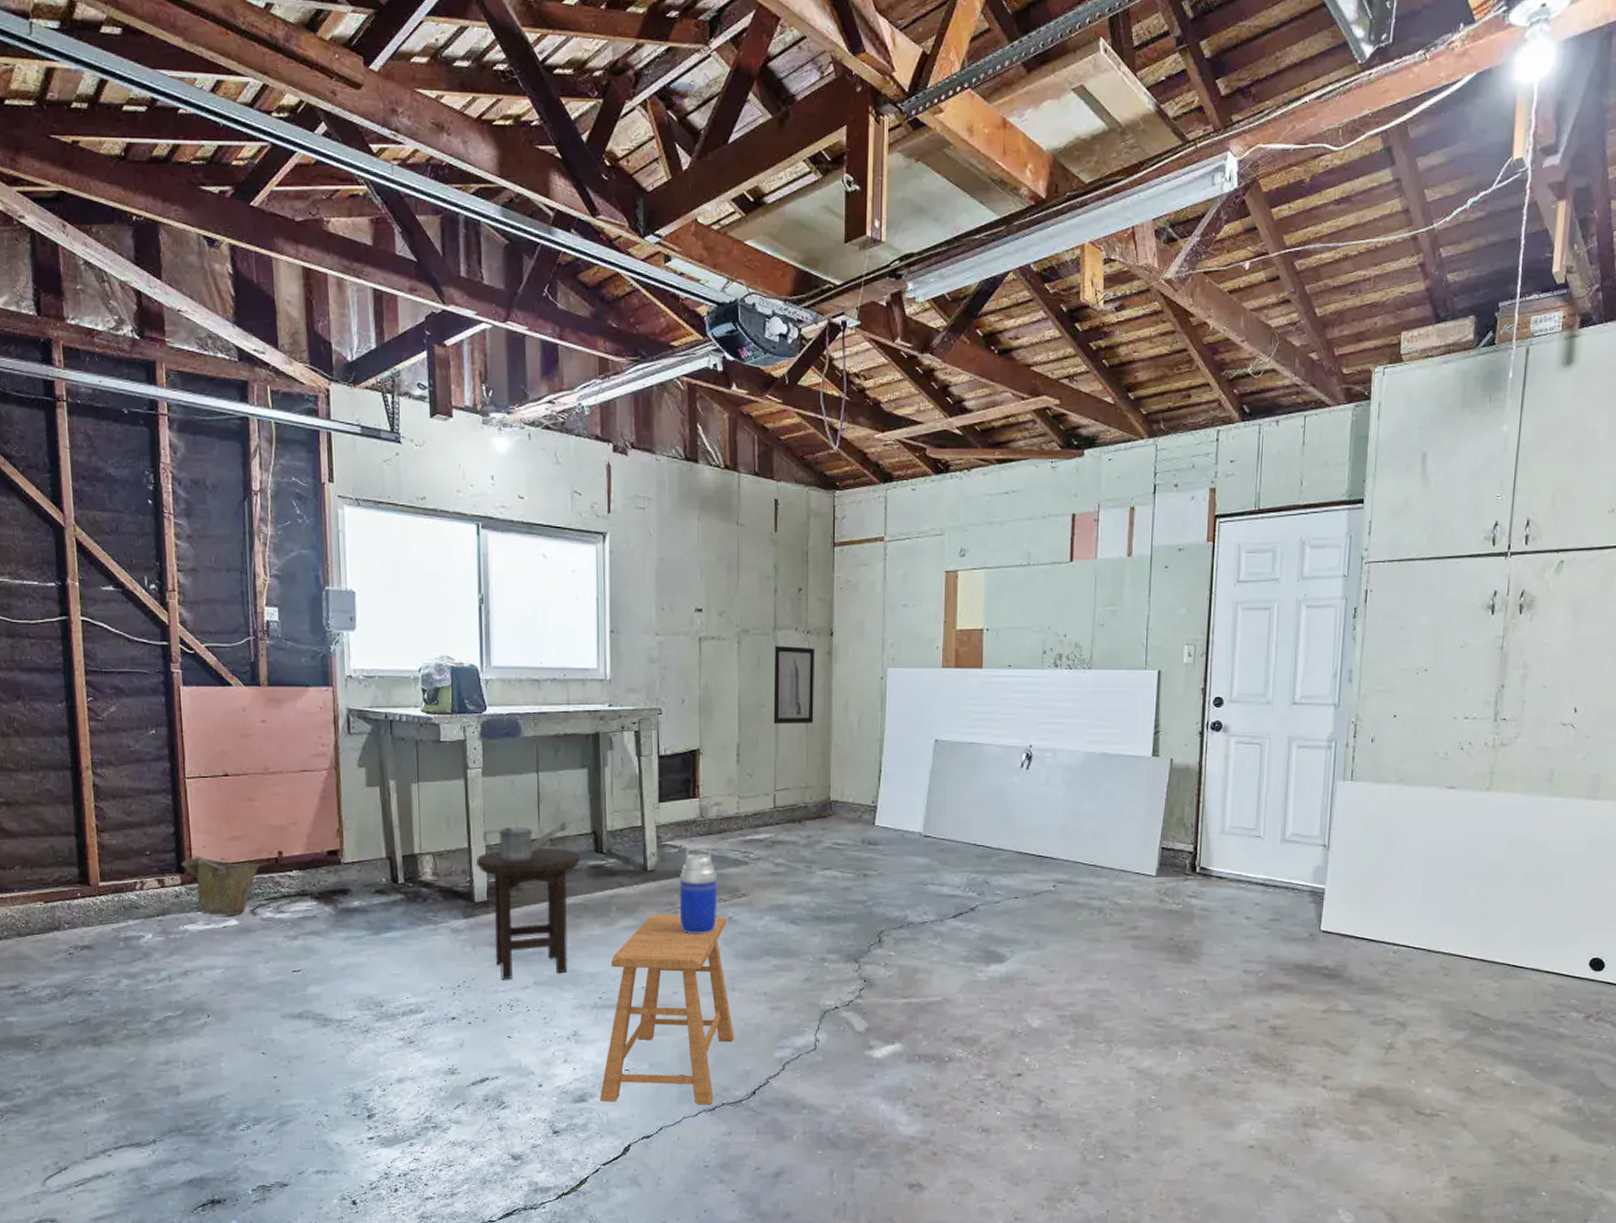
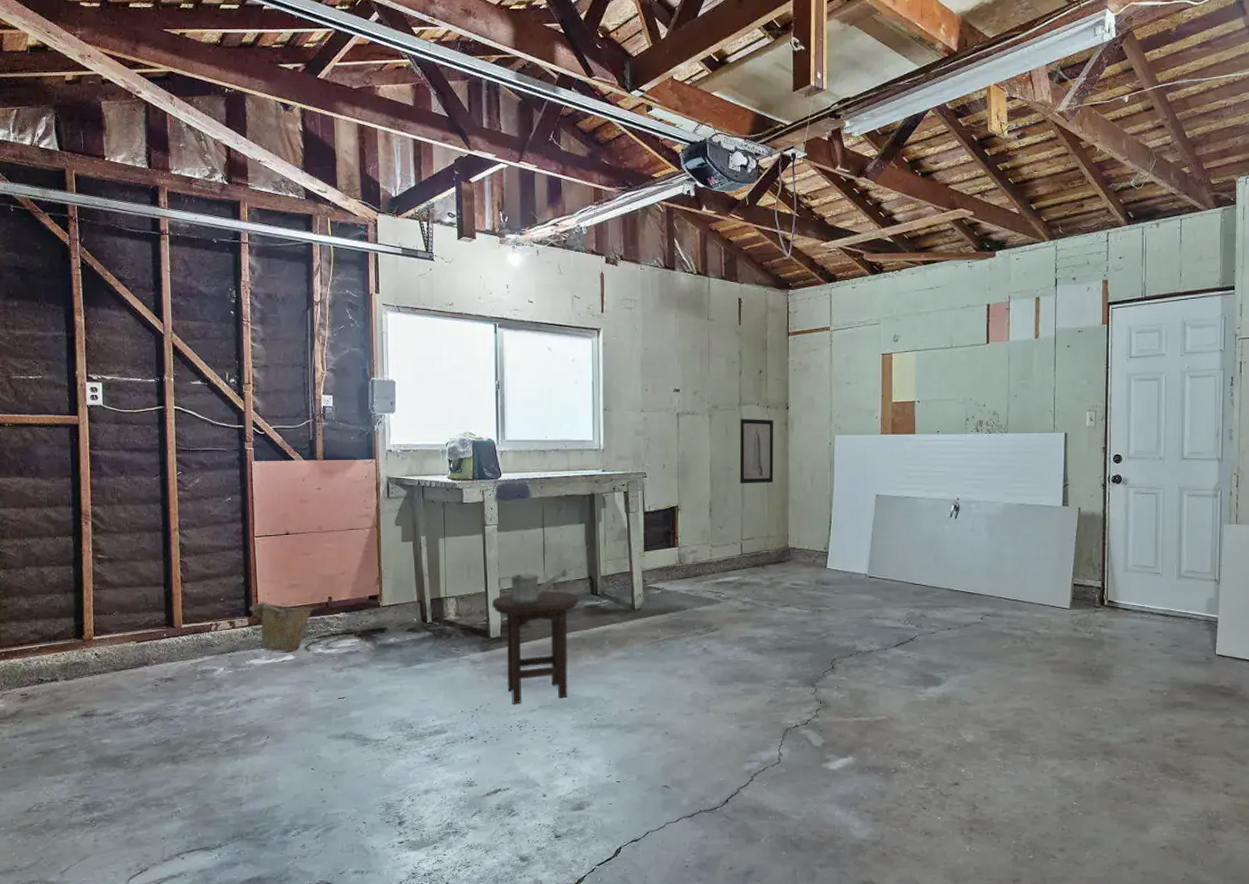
stool: present [600,914,734,1105] -> none [595,646,709,812]
thermos: present [679,845,718,934] -> none [661,587,695,663]

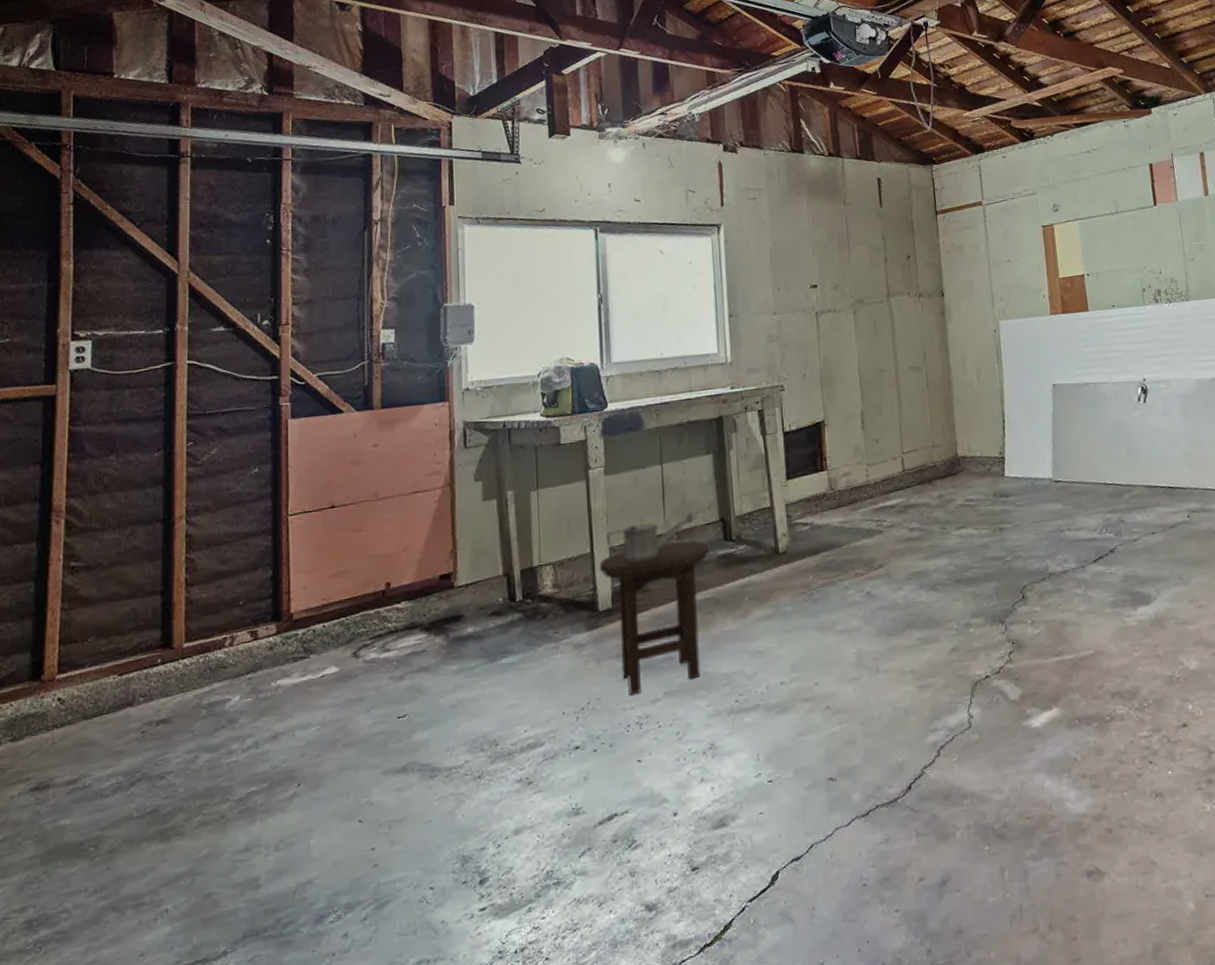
bucket: present [249,600,314,652] -> none [278,598,366,666]
wall art: present [739,418,774,484] -> none [889,310,934,388]

